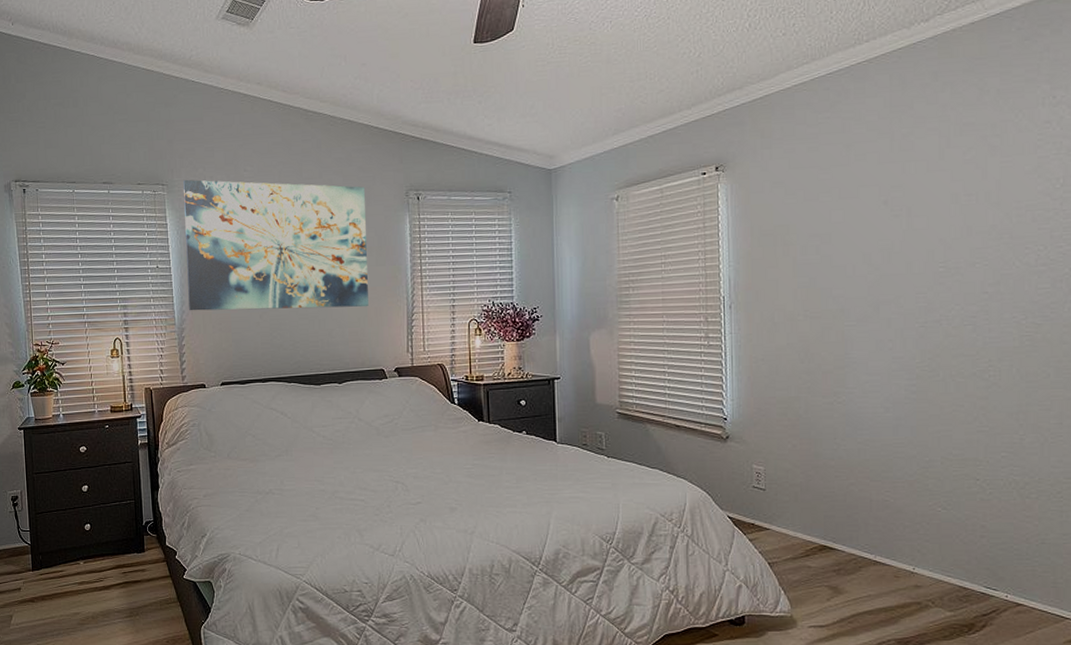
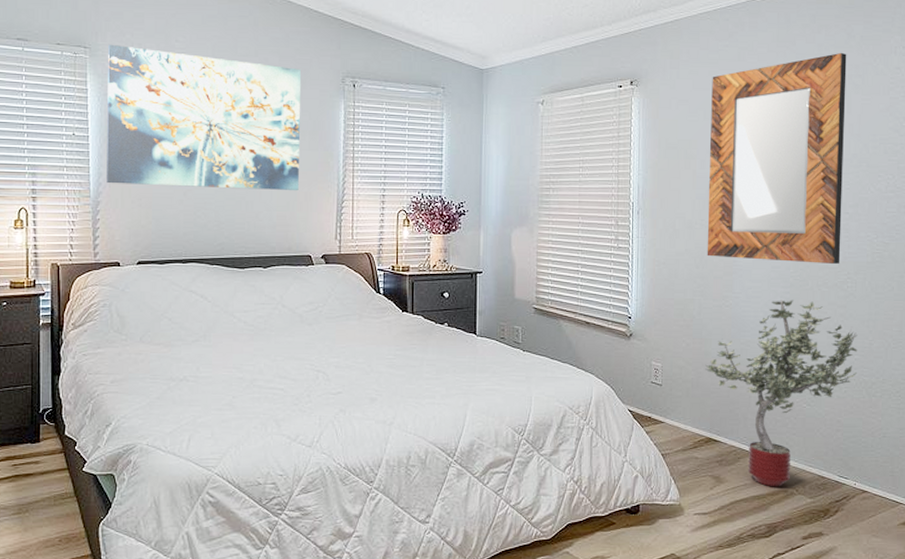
home mirror: none [811,110,980,351] -> present [707,52,847,264]
potted tree: none [816,393,1004,599] -> present [705,300,858,487]

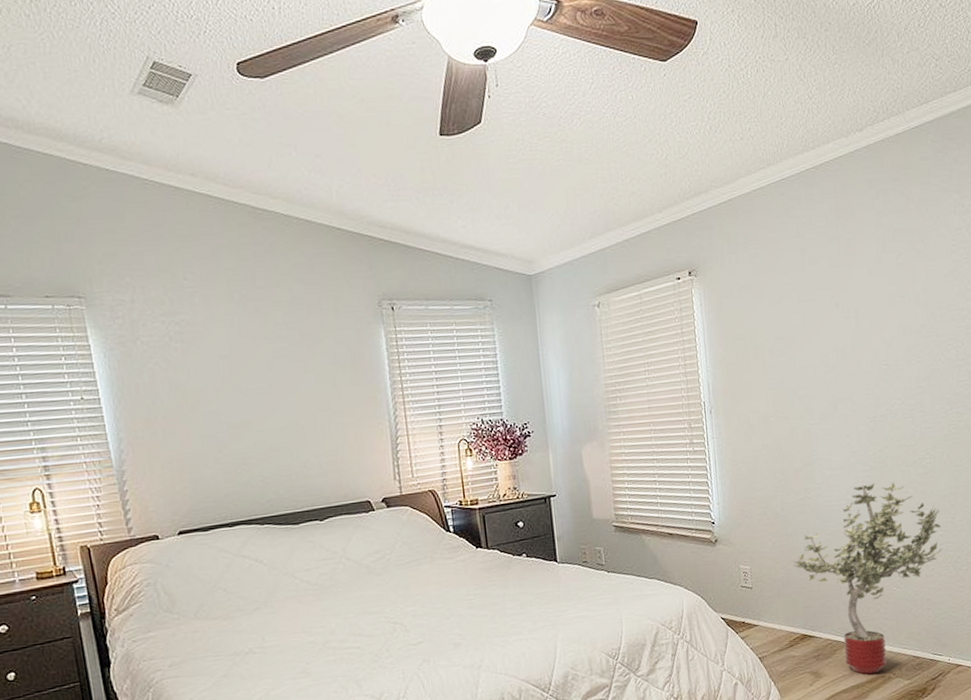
wall art: present [107,44,301,191] -> none [106,290,347,450]
home mirror: present [707,52,847,264] -> none [772,217,918,449]

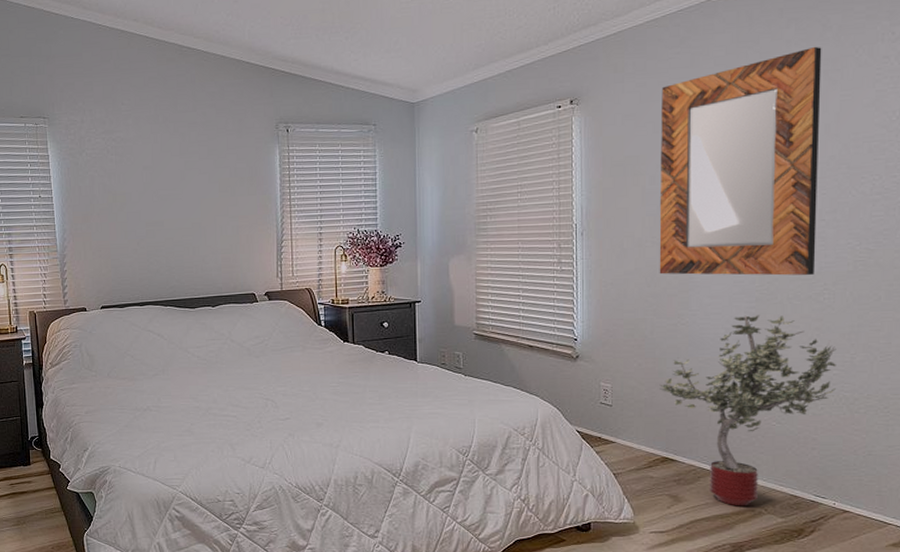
home mirror: none [772,217,918,449] -> present [659,46,822,276]

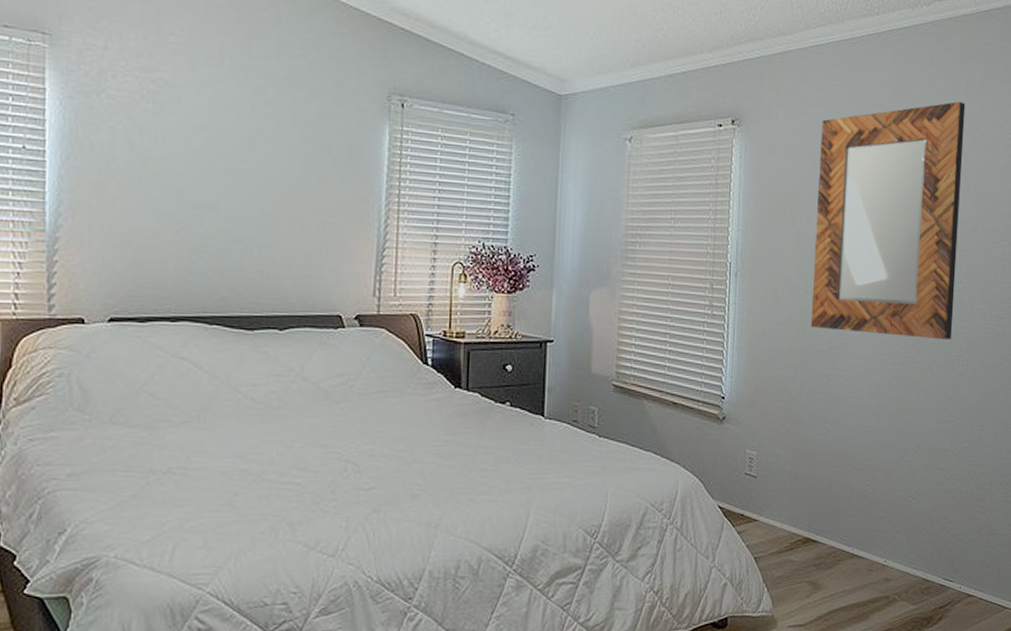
potted tree: present [659,315,836,507] -> none [805,379,968,593]

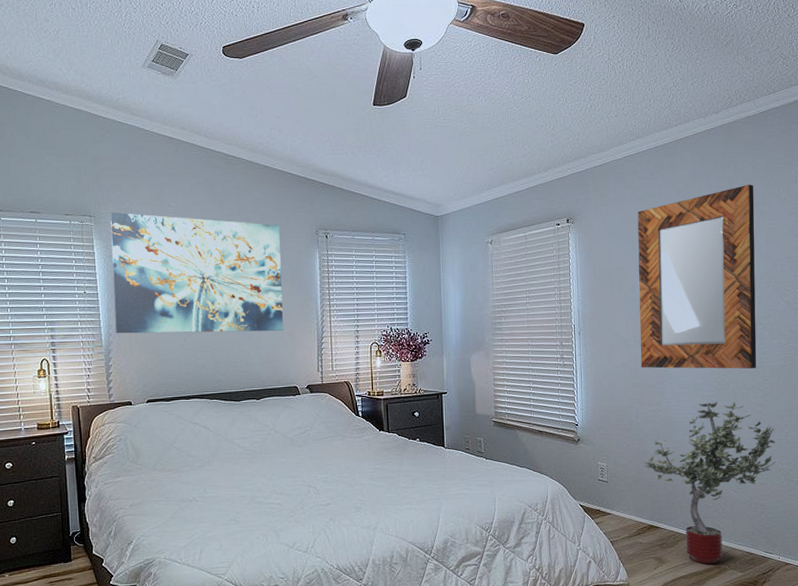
wall art: none [69,31,335,234] -> present [110,212,283,334]
potted tree: none [805,379,968,593] -> present [644,402,776,565]

